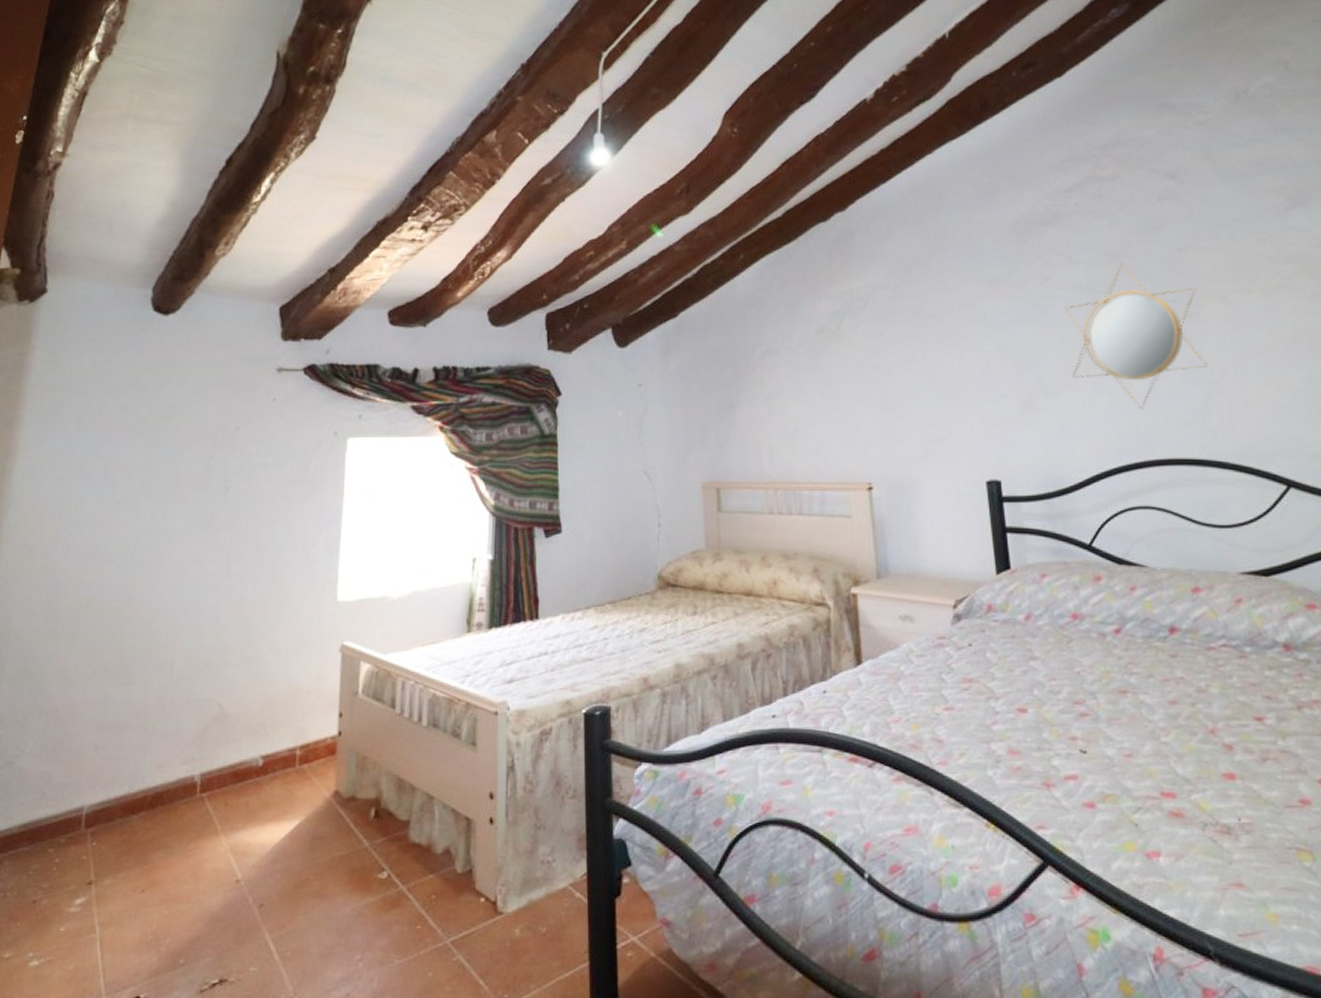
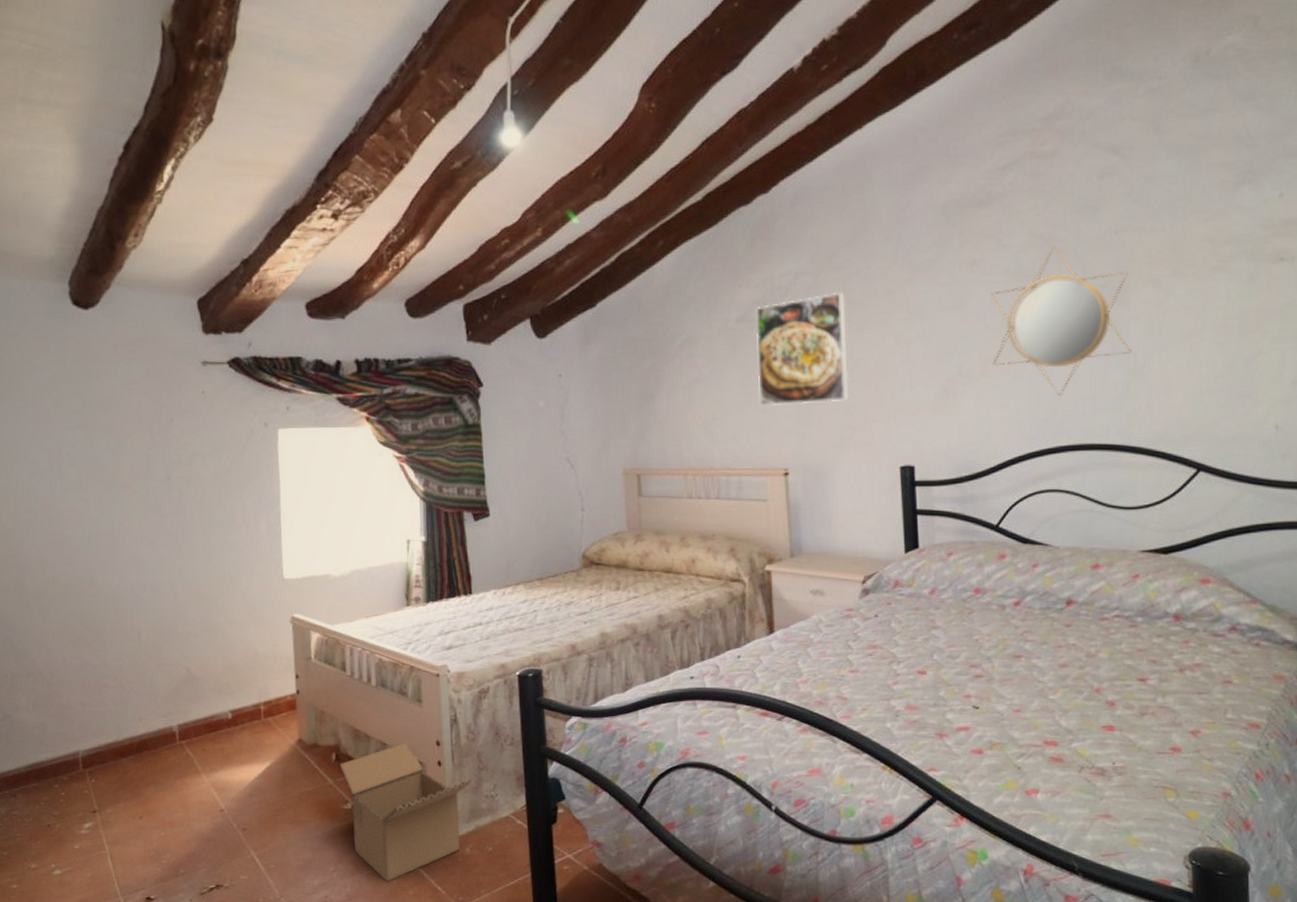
box: none [378,795,526,974] -> present [339,742,471,882]
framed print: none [835,304,932,418] -> present [755,292,850,407]

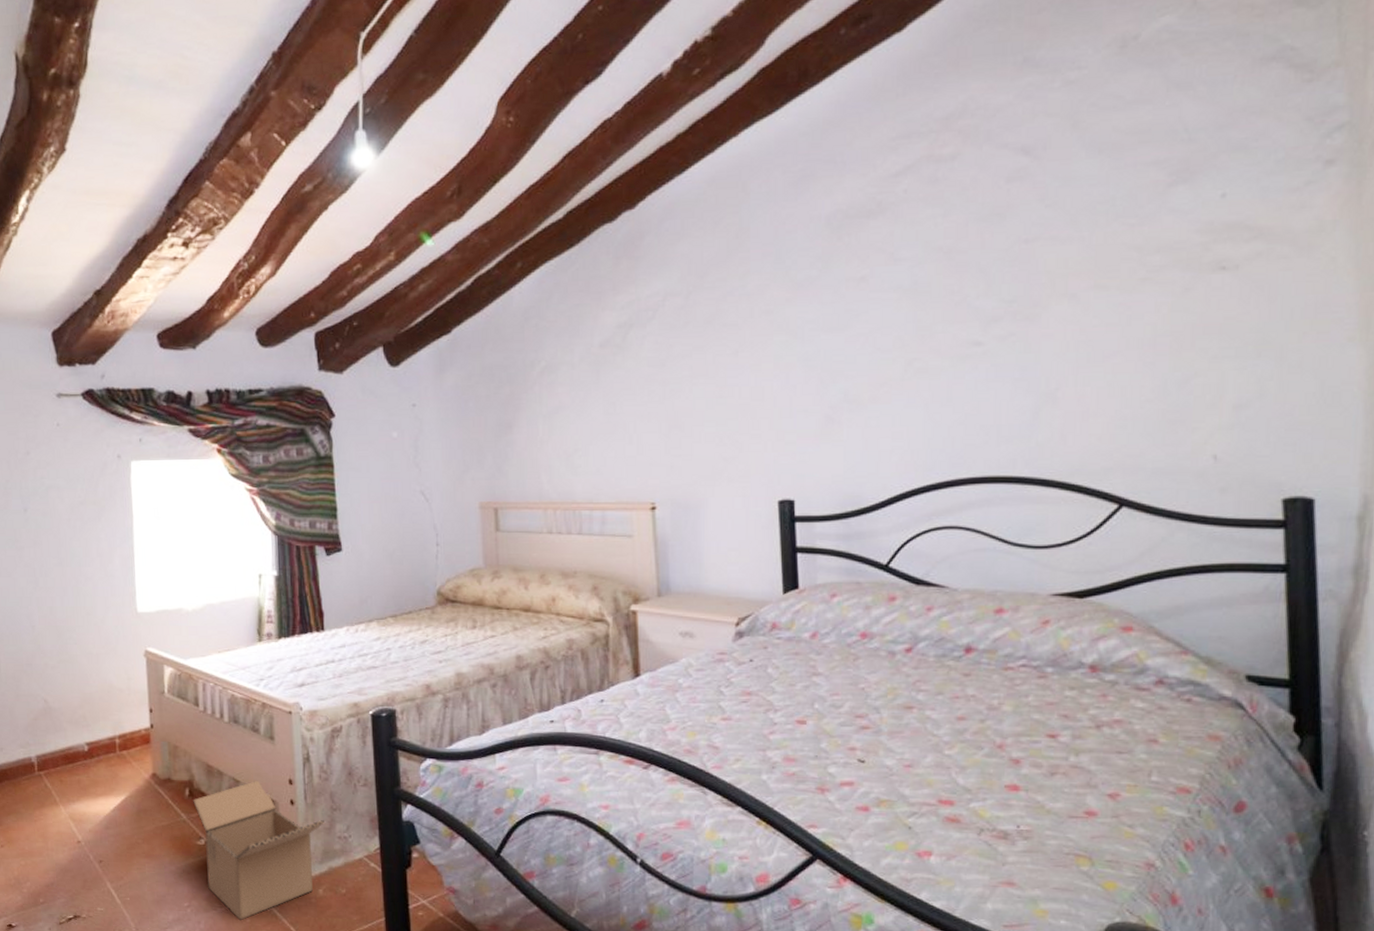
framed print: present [755,292,850,407] -> none [620,313,723,437]
home mirror: present [991,246,1132,396] -> none [881,258,1043,424]

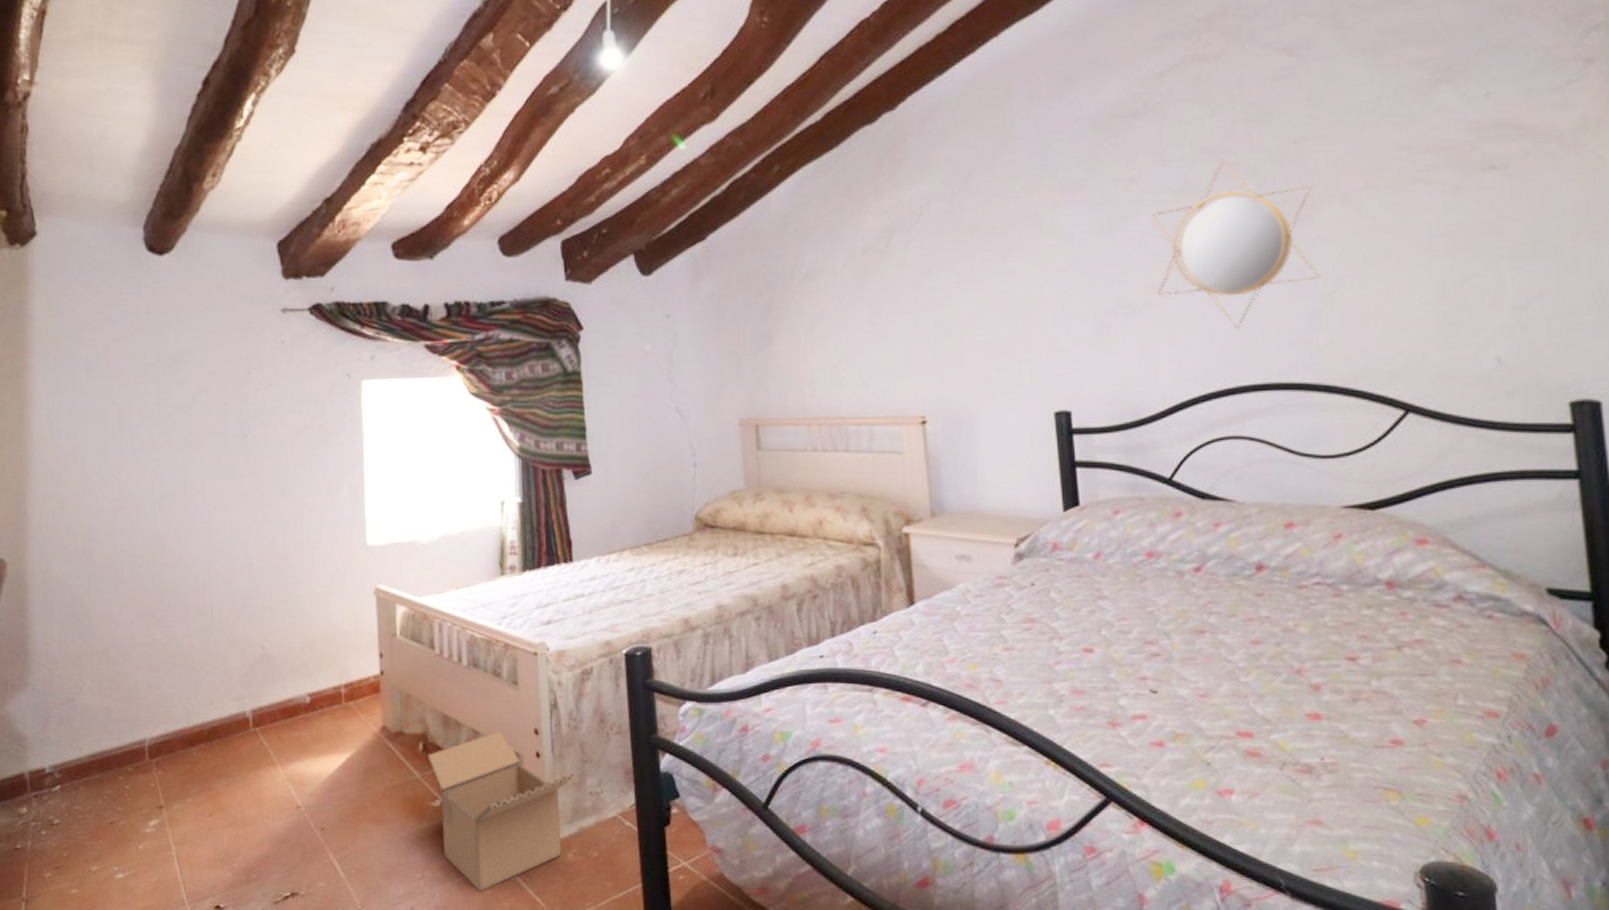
home mirror: none [881,258,1043,424] -> present [1152,159,1320,329]

